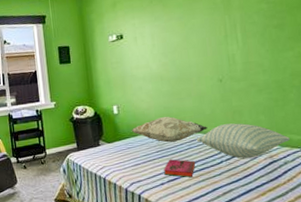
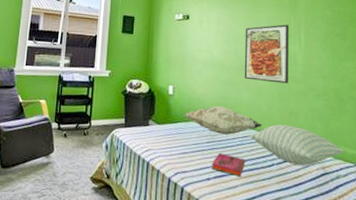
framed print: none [180,26,229,88] -> present [244,24,290,84]

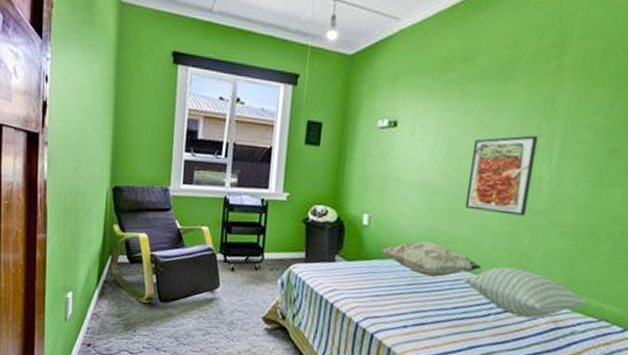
hardback book: present [212,153,246,177] -> none [410,298,455,327]

